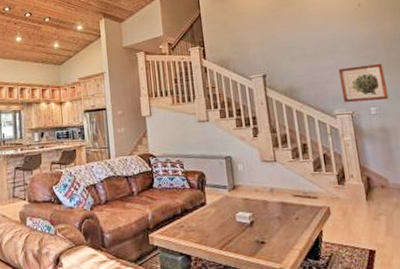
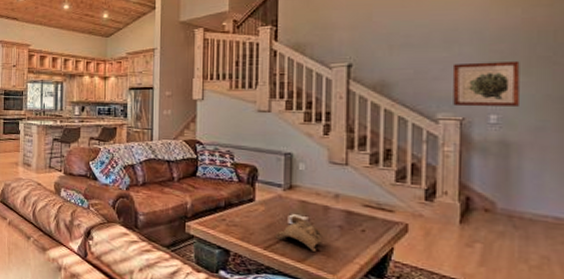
decorative bowl: none [227,213,266,244] -> present [275,215,322,252]

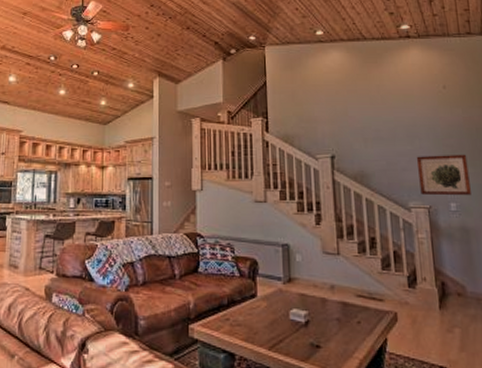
decorative bowl: present [275,215,322,252] -> none [278,310,323,348]

